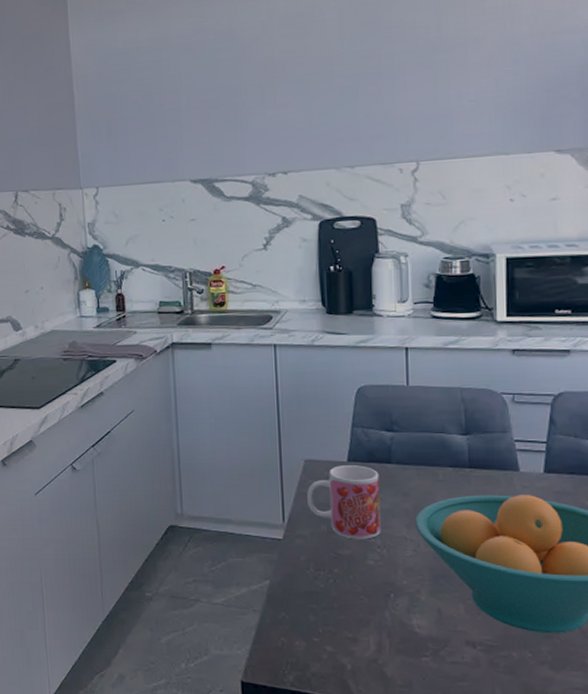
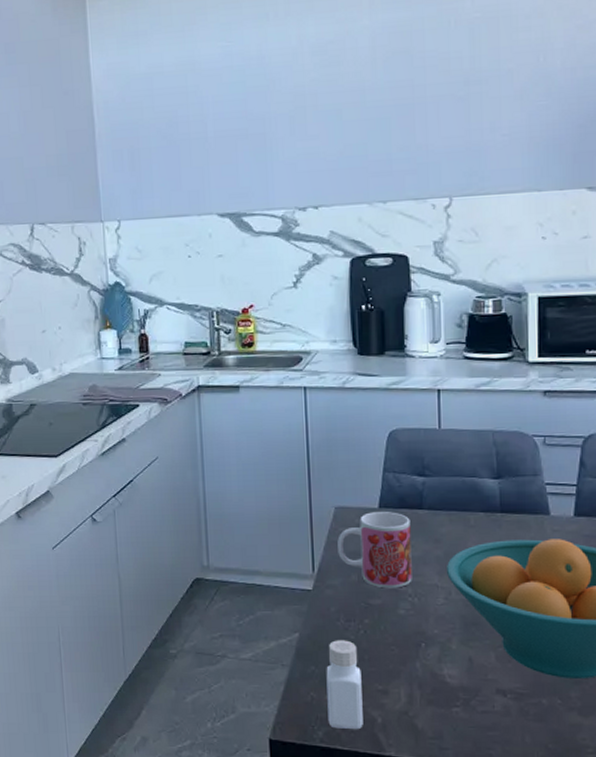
pepper shaker: none [296,588,333,676] -> present [326,640,363,730]

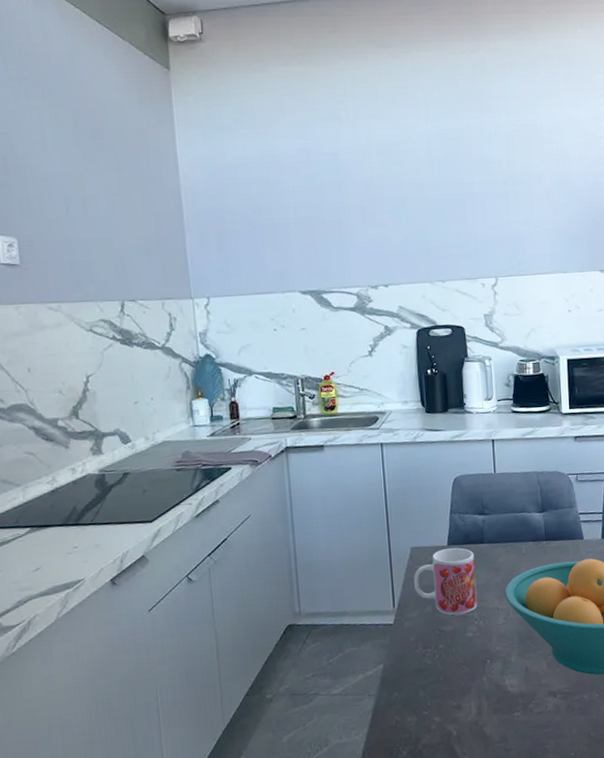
pepper shaker: present [326,640,363,730] -> none [407,665,441,746]

